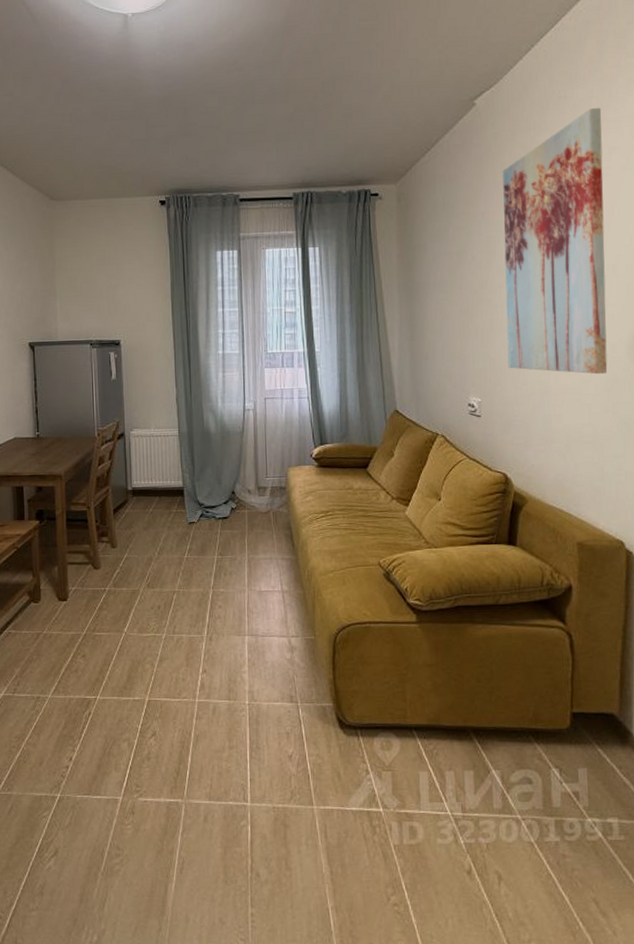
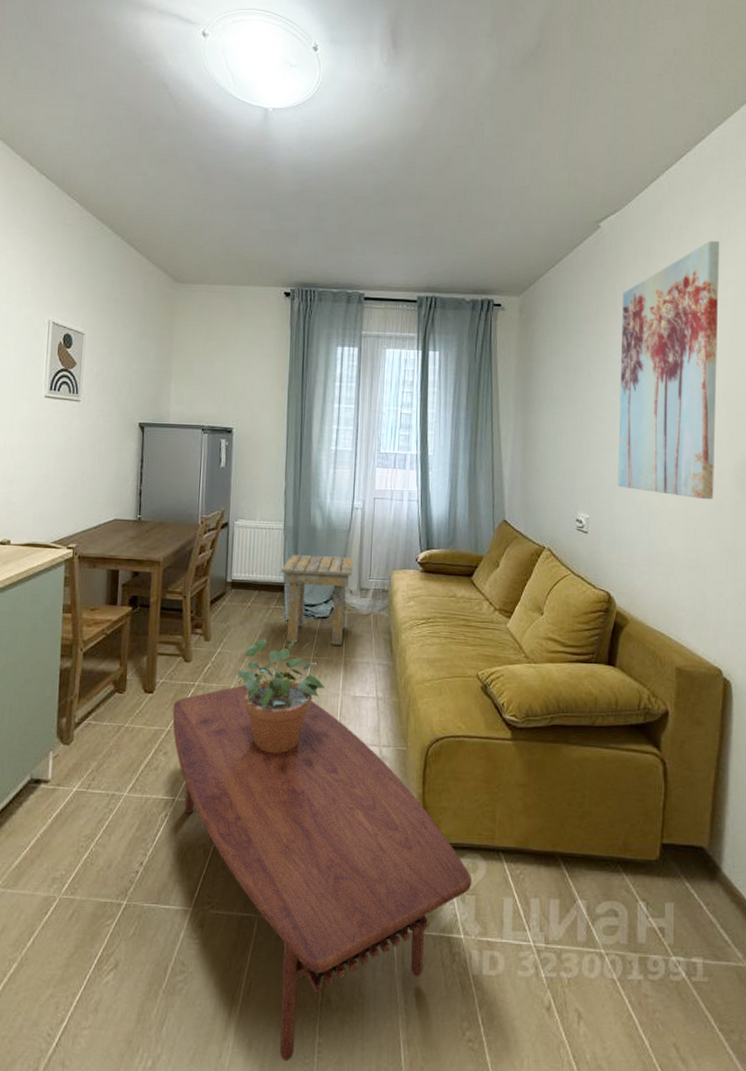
coffee table: none [87,580,388,931] -> present [172,679,473,1062]
potted plant: none [145,541,231,650] -> present [237,637,325,754]
side table: none [179,458,250,544] -> present [280,554,354,645]

